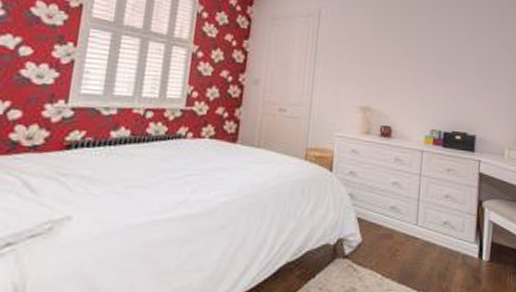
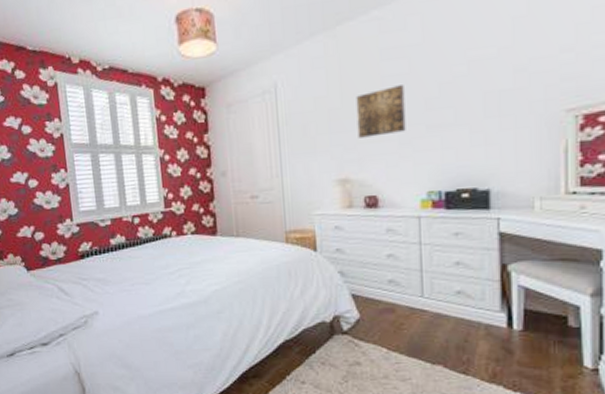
wall art: none [382,36,423,76] -> present [356,85,406,138]

